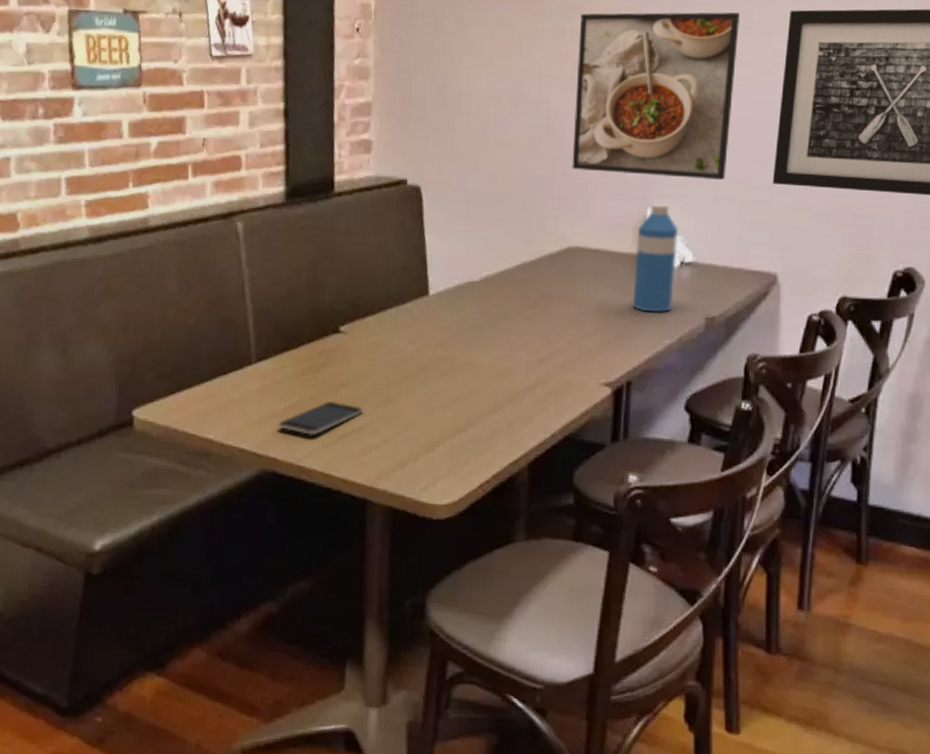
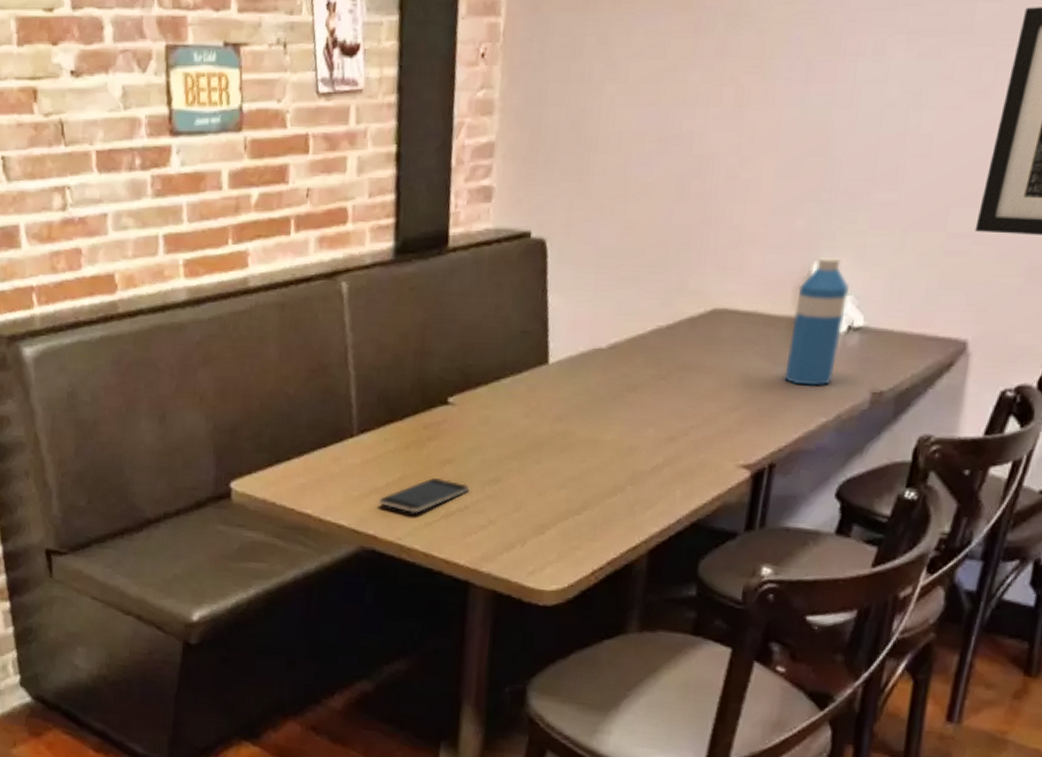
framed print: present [572,12,739,180] -> none [725,14,957,227]

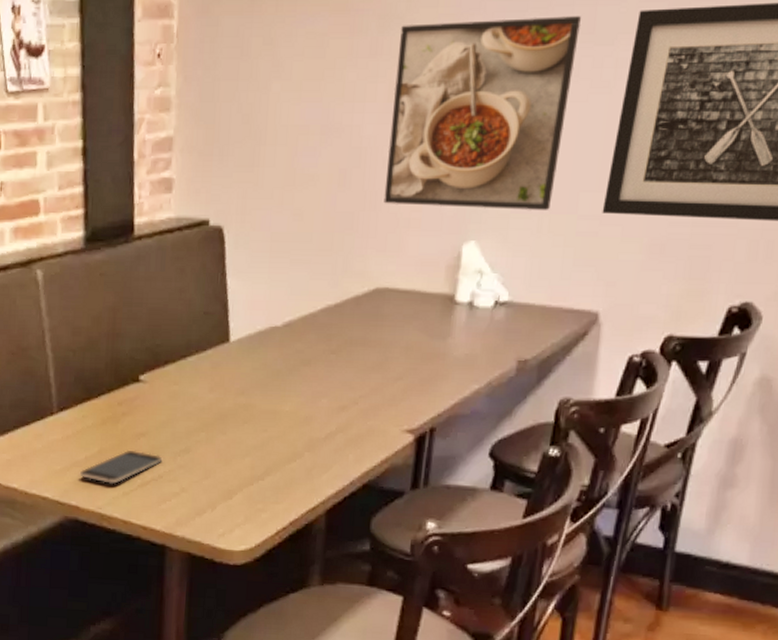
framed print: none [725,14,957,227] -> present [383,16,581,210]
water bottle: present [784,256,849,386] -> none [440,238,495,356]

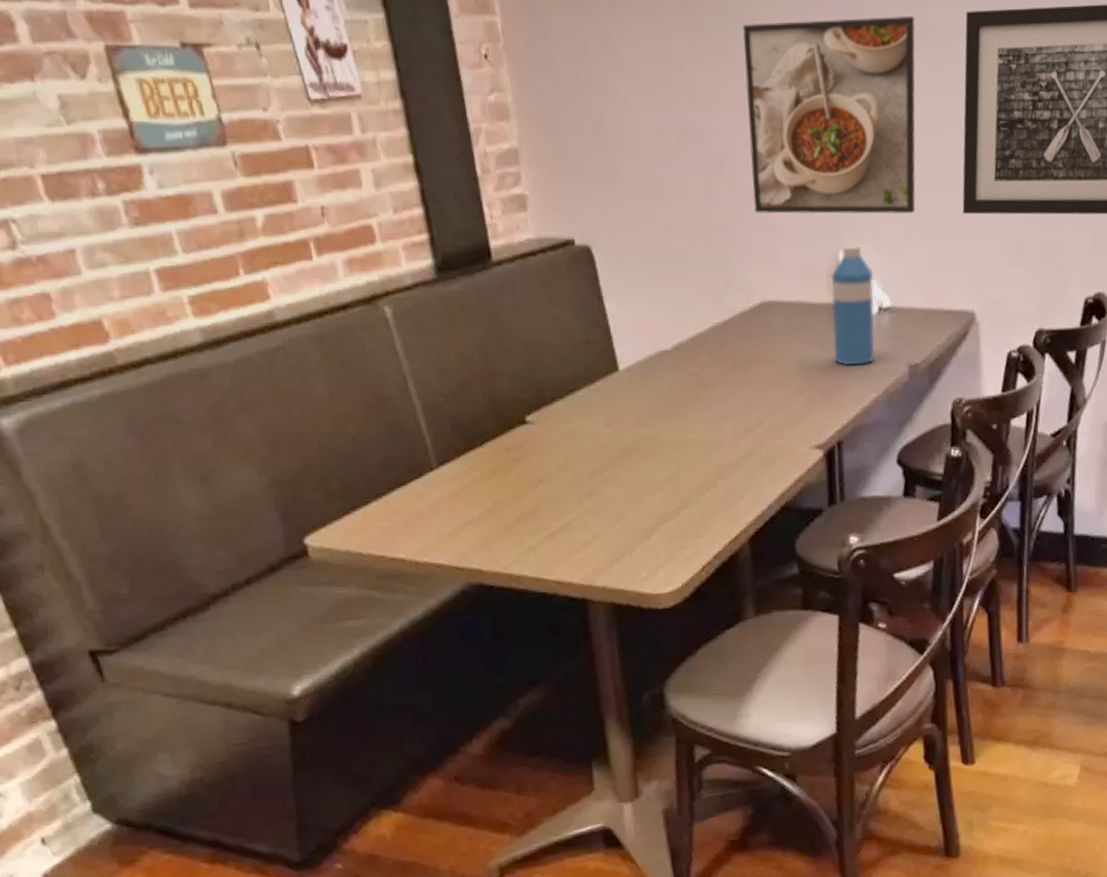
smartphone: present [79,449,163,484] -> none [475,499,568,540]
water bottle: none [440,238,495,356] -> present [831,244,875,365]

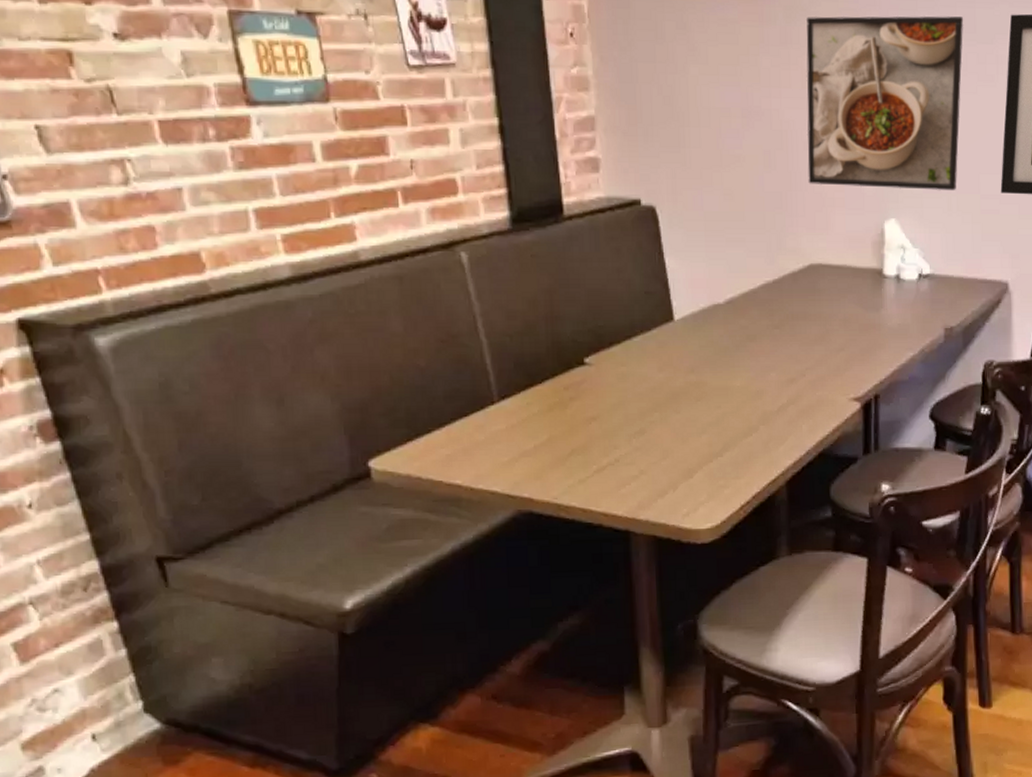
water bottle: present [831,244,875,365] -> none [875,216,916,326]

